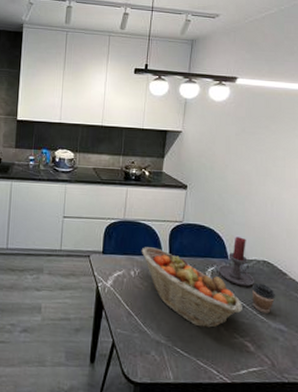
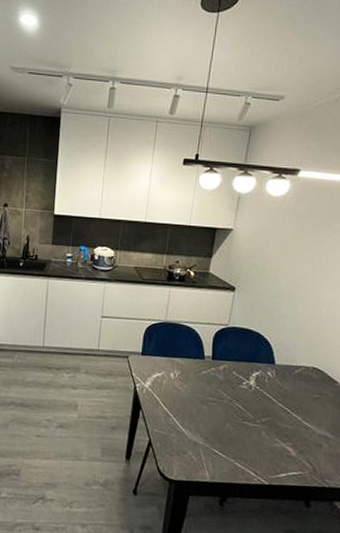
fruit basket: present [141,247,242,328] -> none [182,349,287,432]
candle holder: present [218,237,255,287] -> none [263,342,302,393]
coffee cup: present [253,282,276,314] -> none [298,389,324,421]

